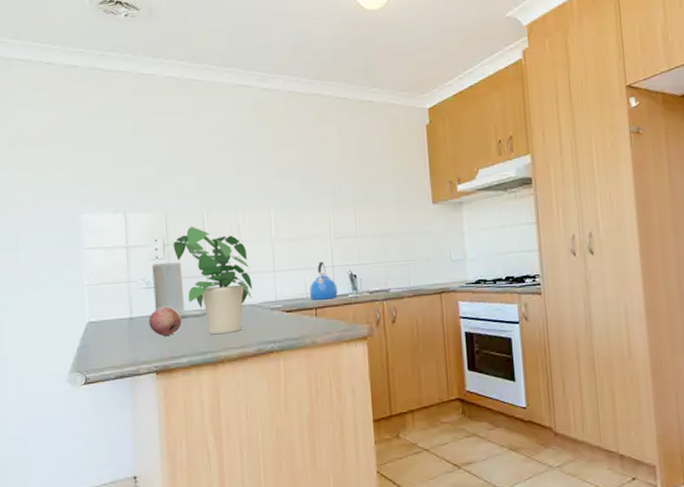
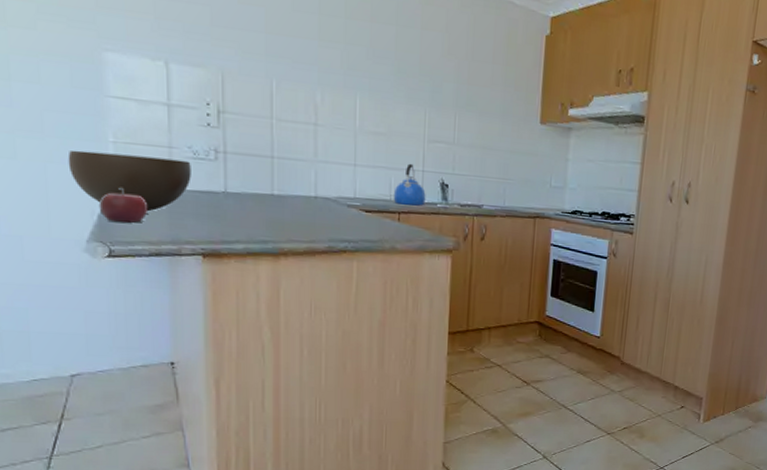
bowl: none [56,291,145,340] -> present [67,150,191,212]
fruit: none [77,322,114,352] -> present [98,187,149,223]
fruit: present [149,306,182,337] -> none [195,183,238,218]
paper towel: present [152,262,207,320] -> none [202,131,270,203]
potted plant: present [173,226,253,335] -> none [230,95,328,225]

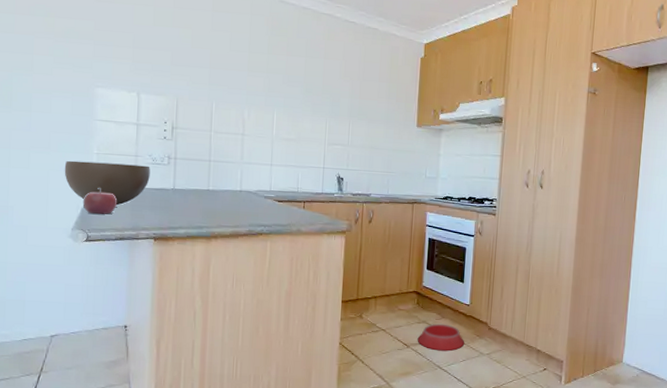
kettle: present [393,163,426,206] -> none [300,162,326,196]
pet bowl: none [539,358,594,389] -> present [417,323,465,351]

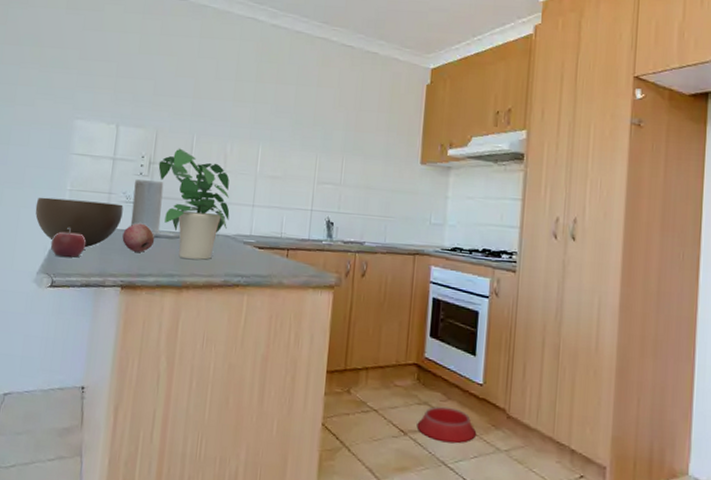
fruit: none [151,182,183,209] -> present [122,223,155,253]
paper towel: none [158,143,207,196] -> present [130,179,181,240]
potted plant: none [181,114,250,214] -> present [158,148,230,261]

